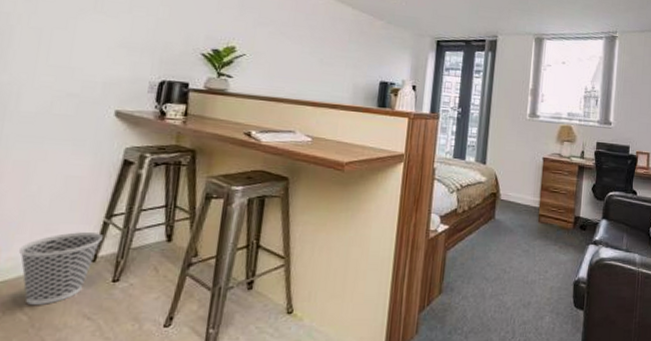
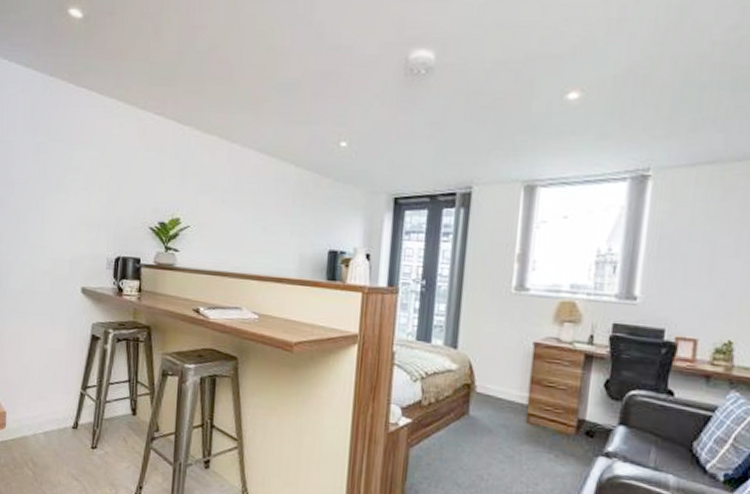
wastebasket: present [19,232,103,305] -> none [21,400,81,463]

